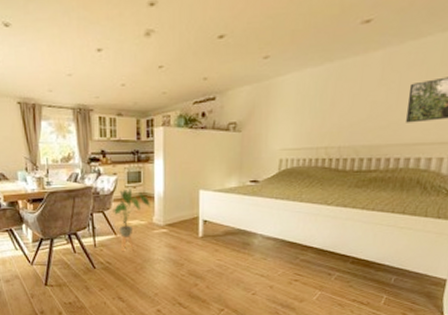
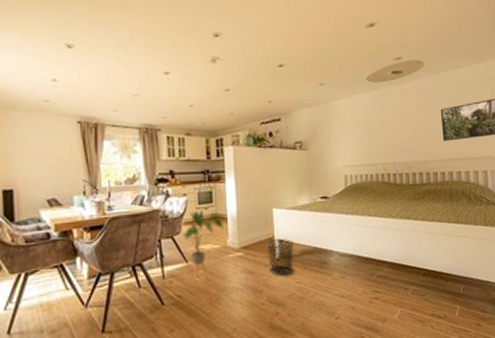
waste bin: none [191,219,218,253] -> present [266,238,294,276]
ceiling lamp: none [320,22,401,53] -> present [365,60,424,82]

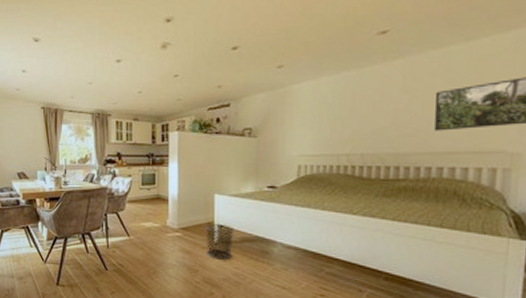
house plant: present [183,210,223,282] -> none [126,190,164,255]
ceiling lamp: present [365,60,424,82] -> none [335,32,420,63]

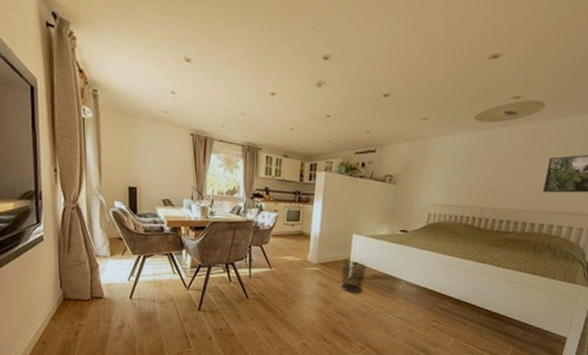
ceiling lamp: none [335,32,420,63] -> present [473,99,546,123]

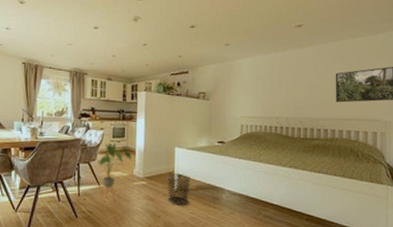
house plant: none [270,226,306,285] -> present [98,142,132,202]
ceiling lamp: present [473,99,546,123] -> none [267,27,323,46]

